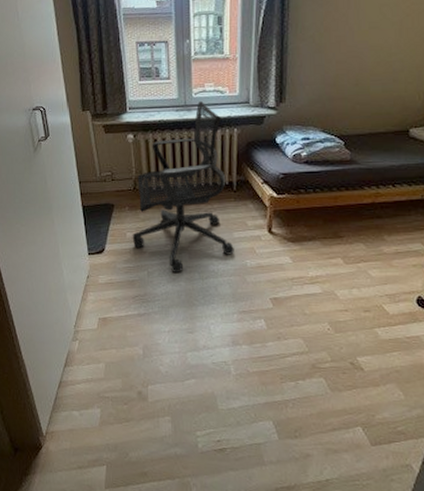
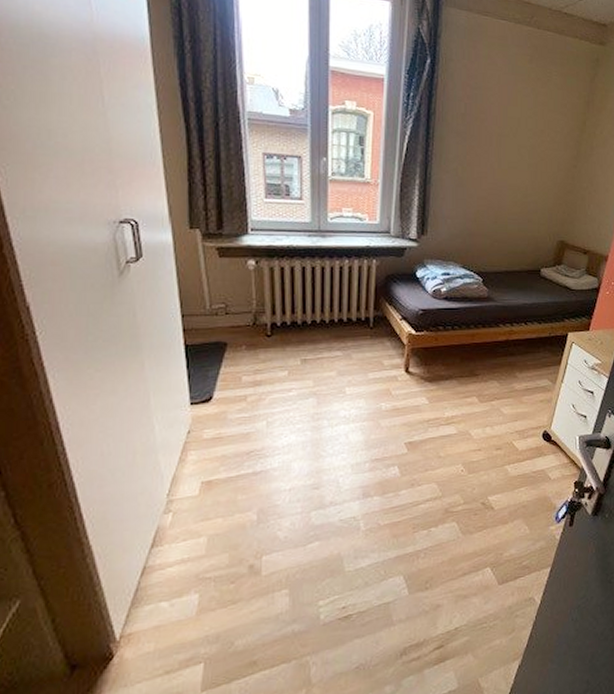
office chair: present [132,102,234,274] -> none [249,228,368,422]

